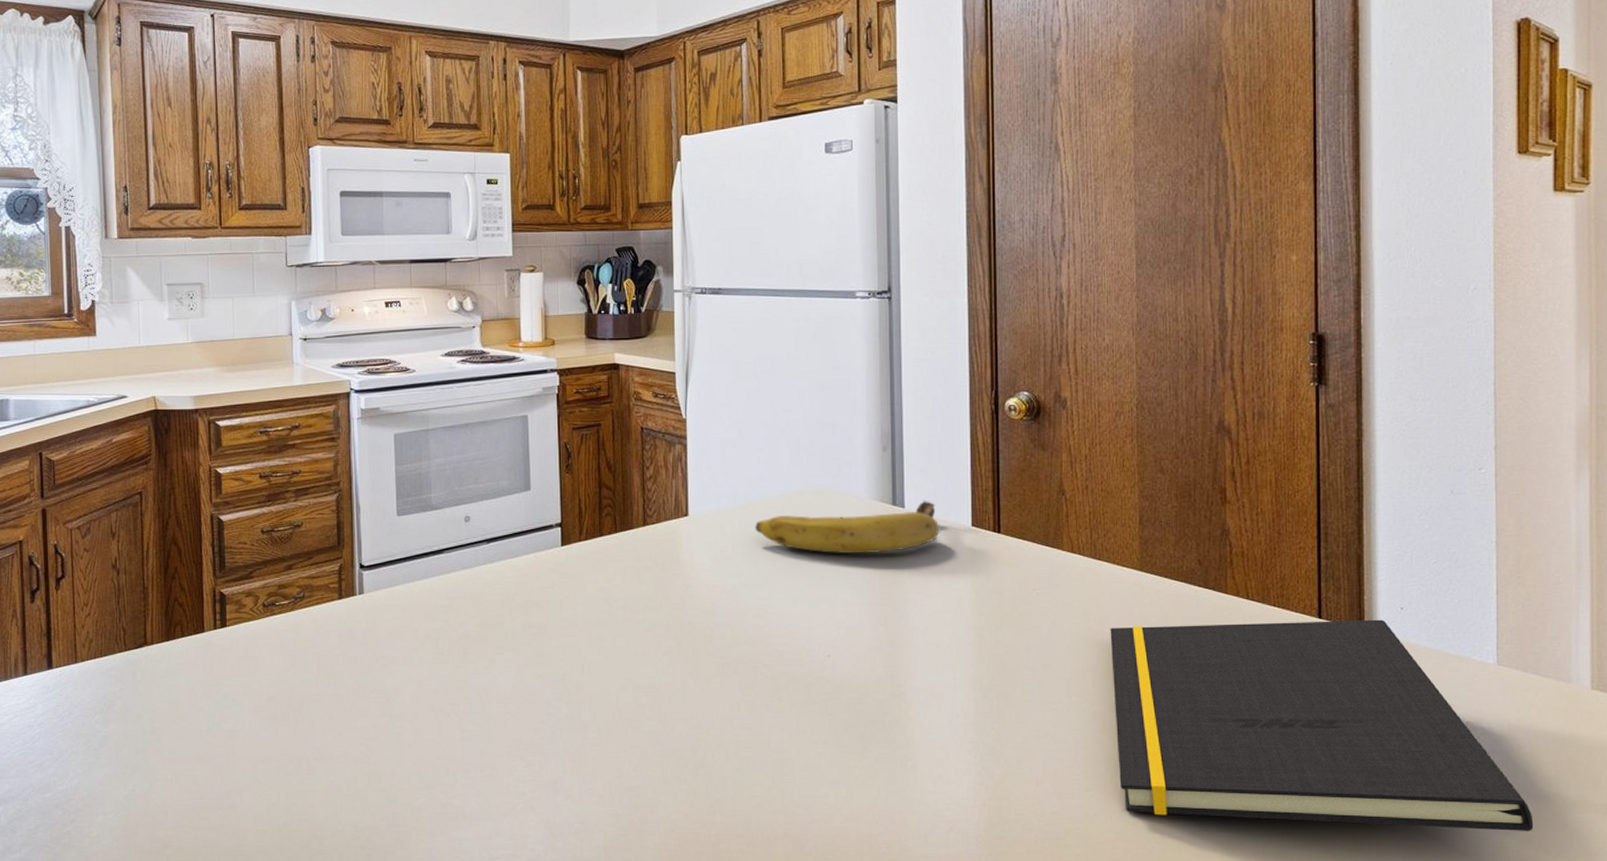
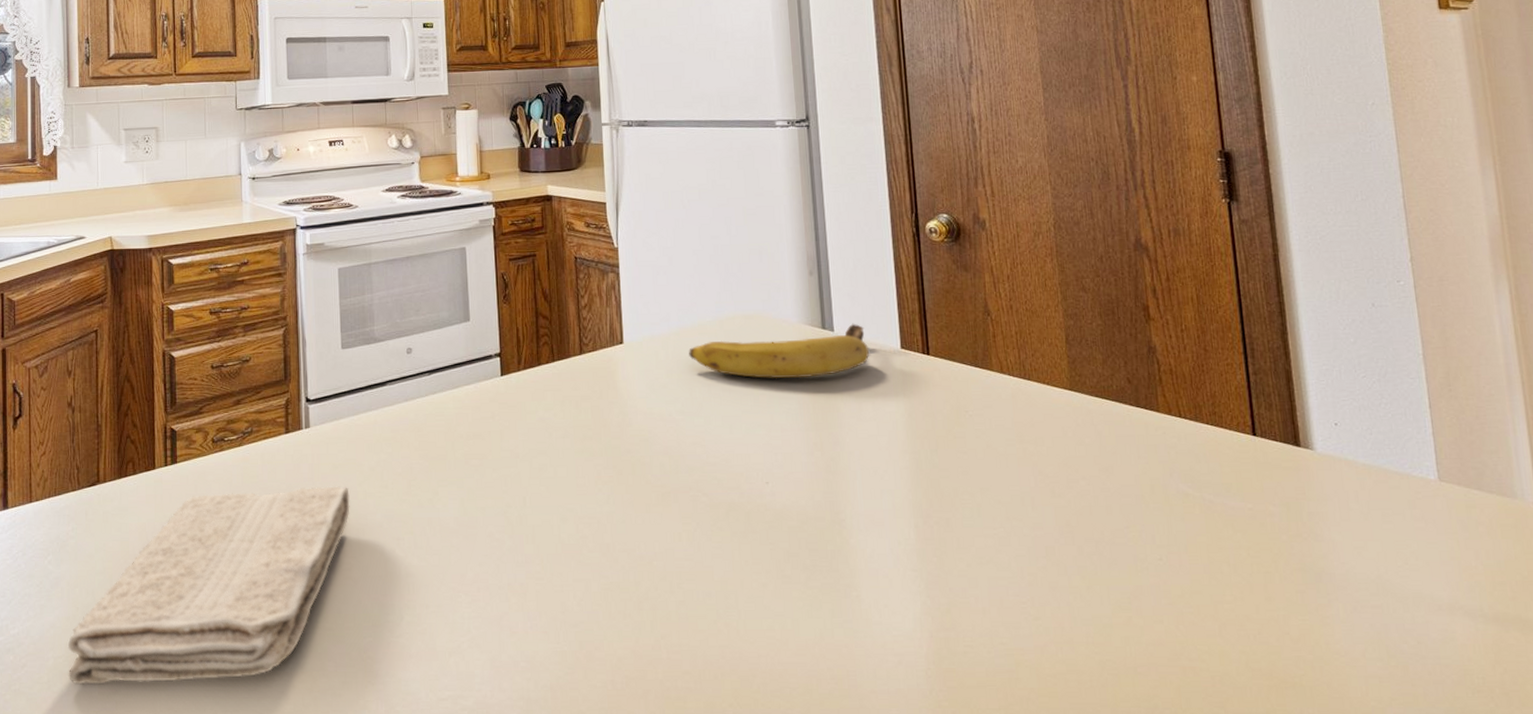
washcloth: none [117,652,405,839] -> present [67,486,350,685]
notepad: present [1110,619,1534,831] -> none [1045,435,1497,657]

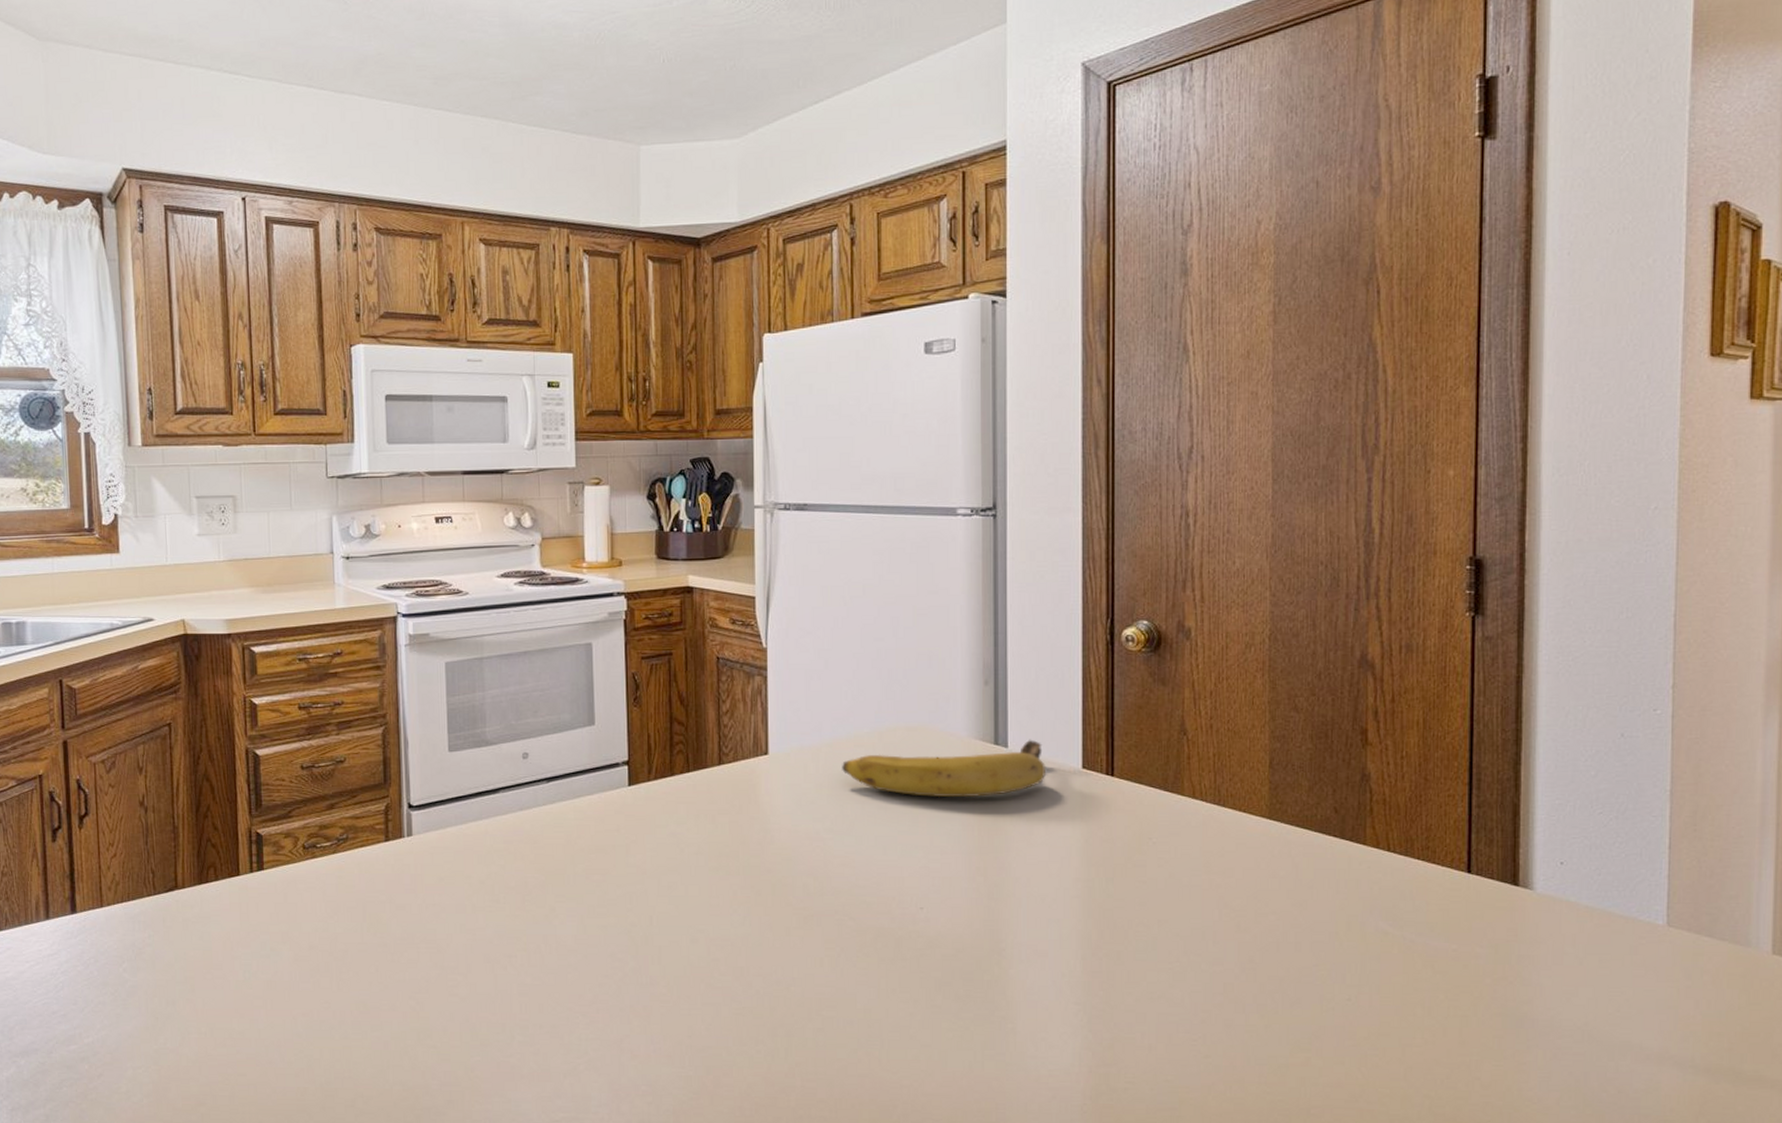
washcloth: present [67,486,350,685] -> none [147,898,457,1096]

